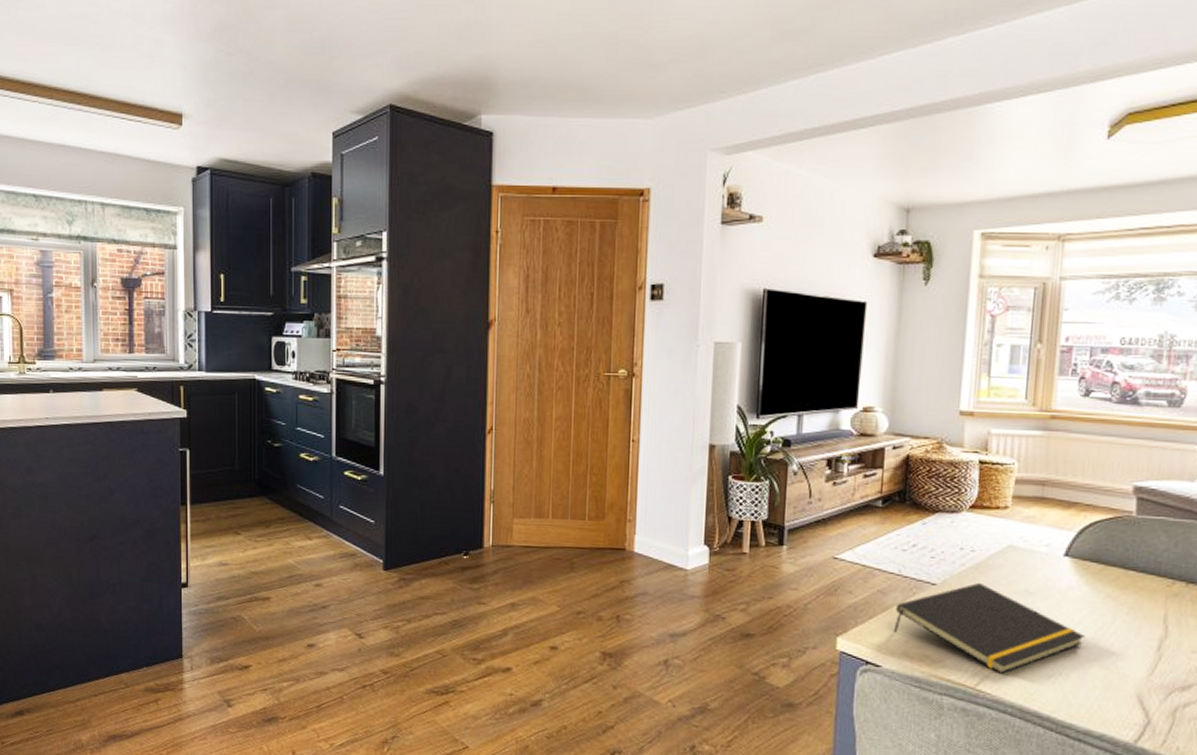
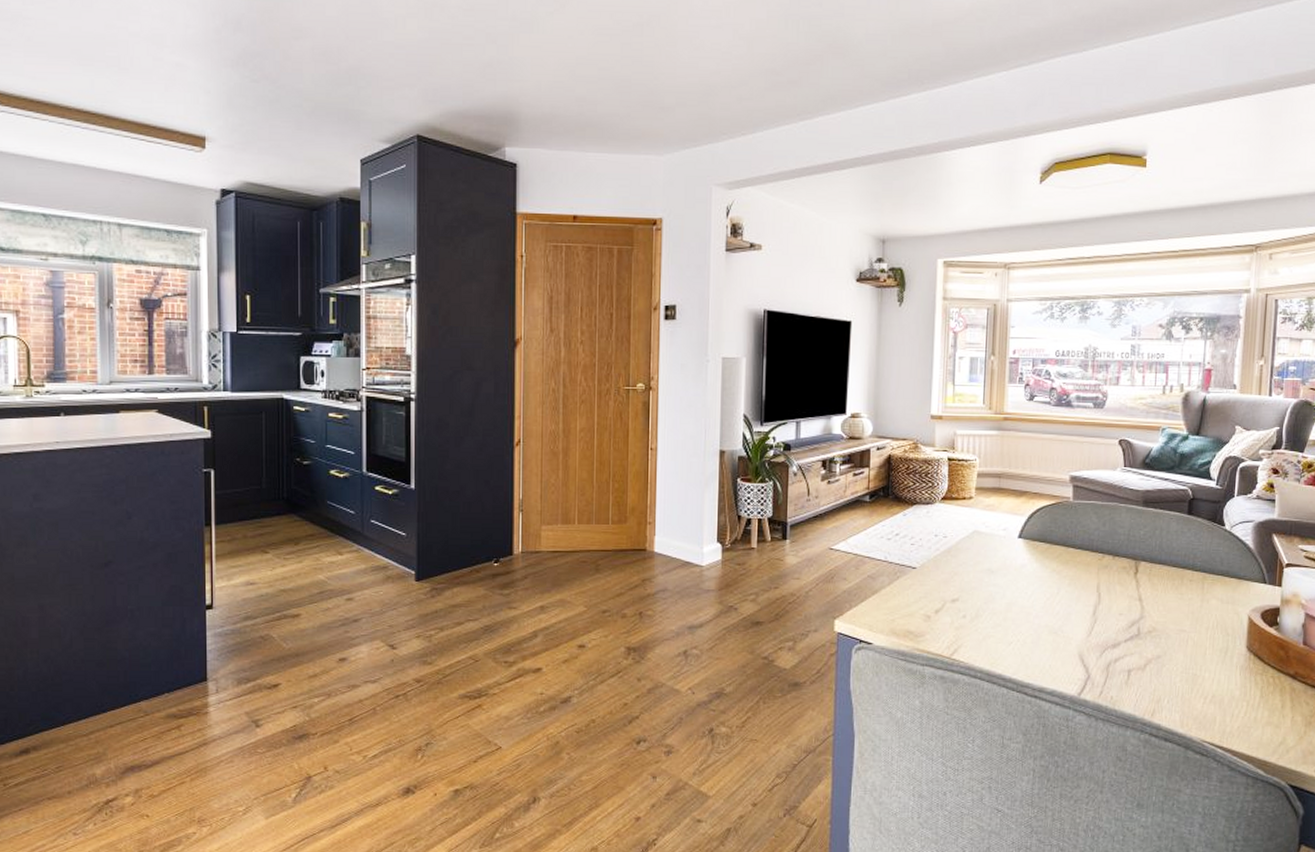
notepad: present [893,582,1086,674] -> none [882,564,1037,644]

